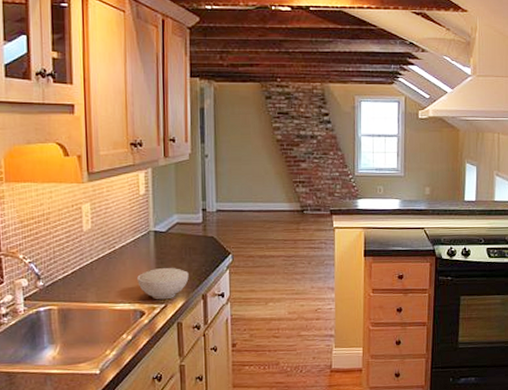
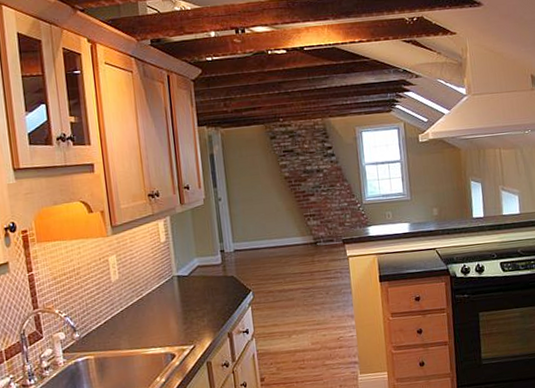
bowl: present [137,267,189,300] -> none [165,309,214,342]

